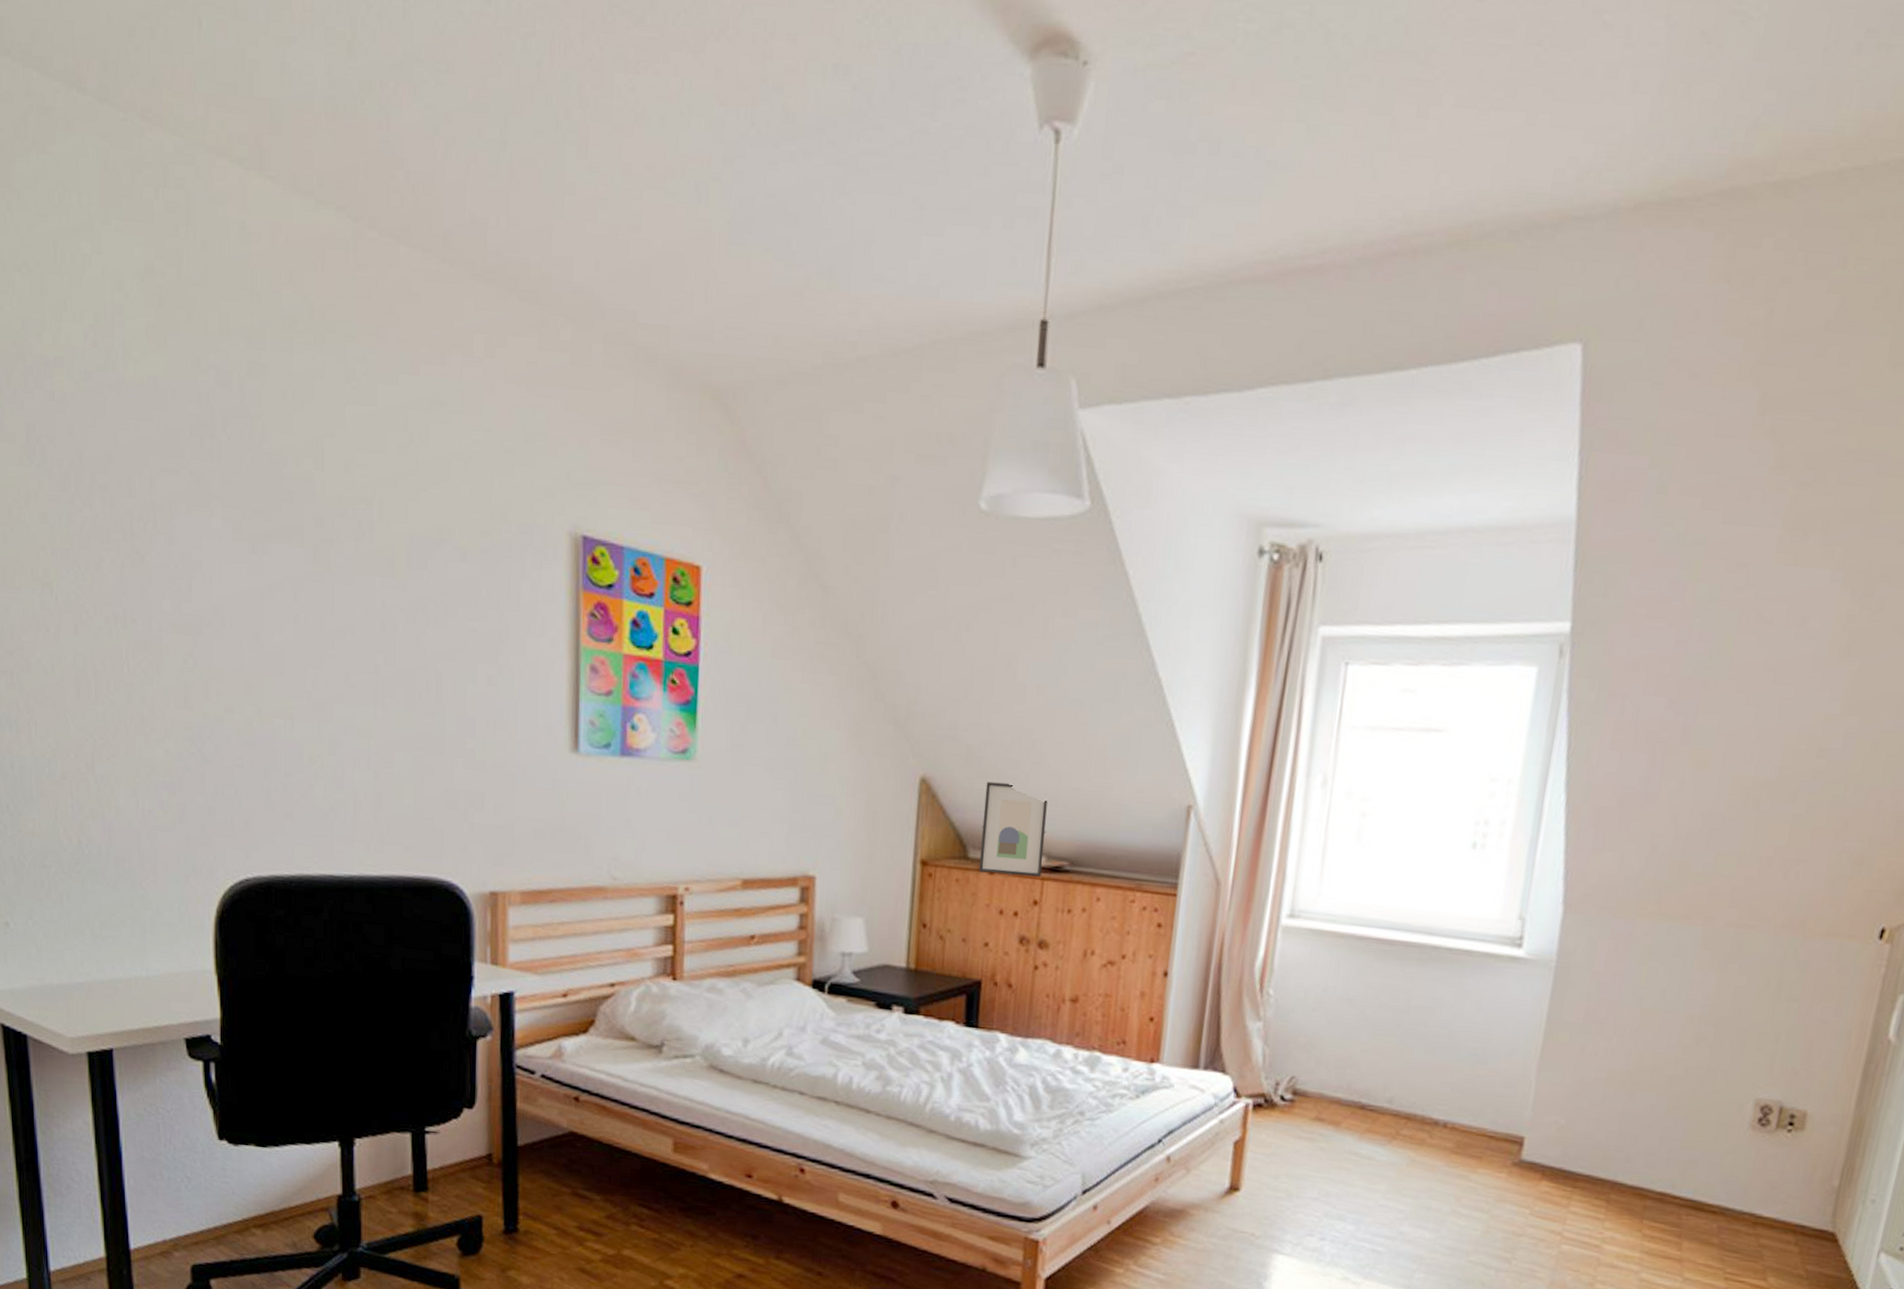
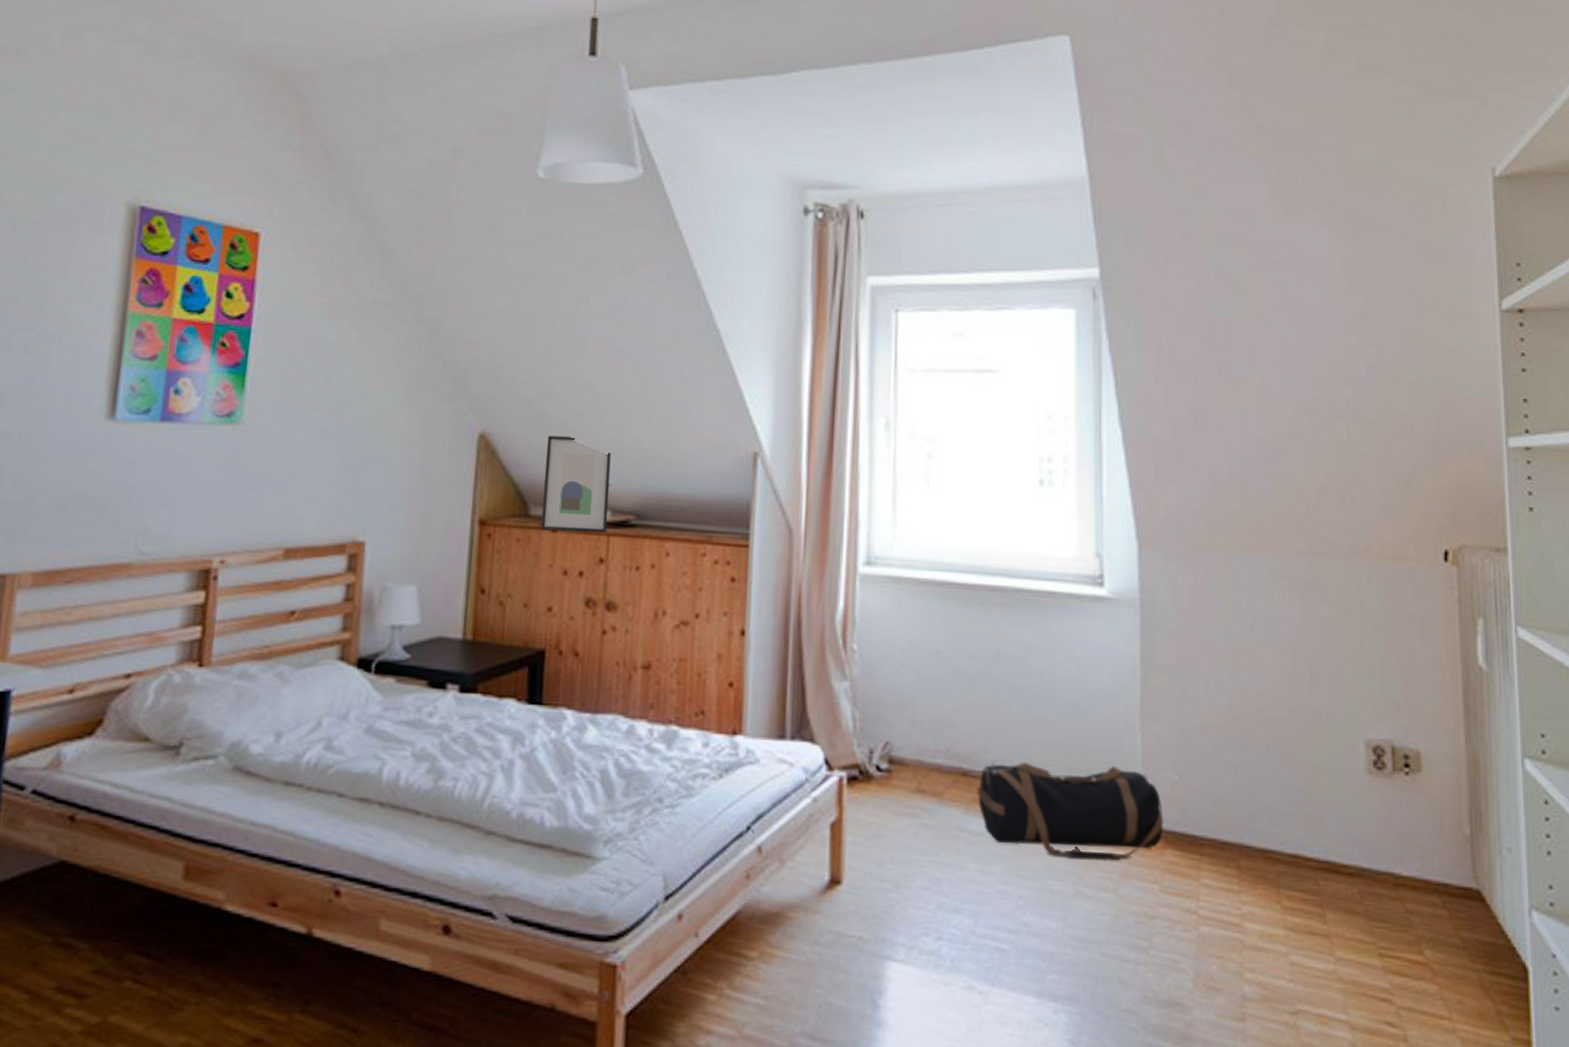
duffel bag: none [1371,1100,1545,1188] -> present [976,762,1164,861]

